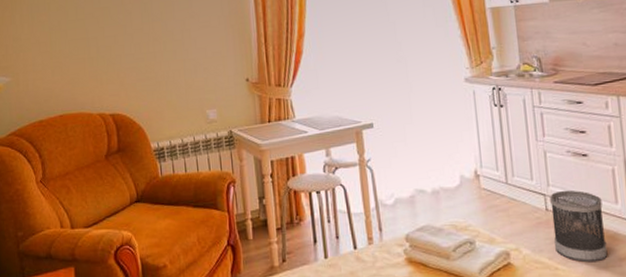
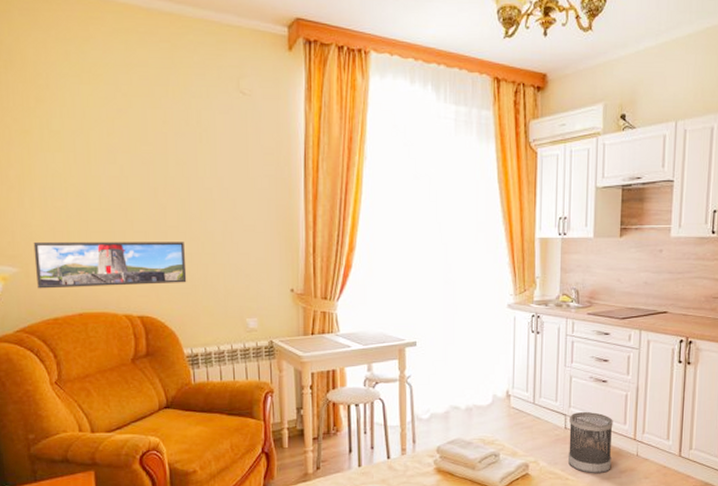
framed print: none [22,42,152,95] -> present [33,241,187,289]

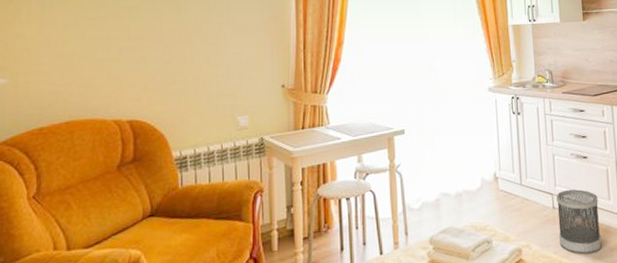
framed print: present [33,241,187,289] -> none [25,45,180,99]

